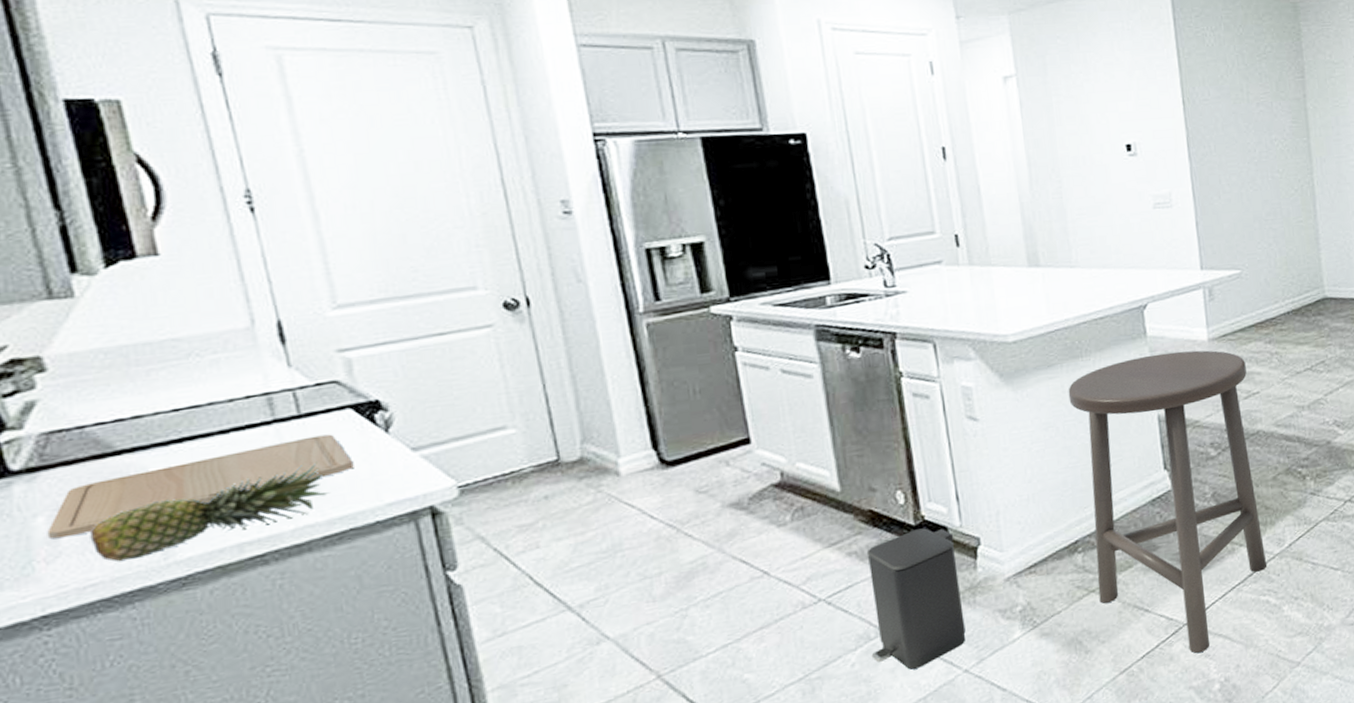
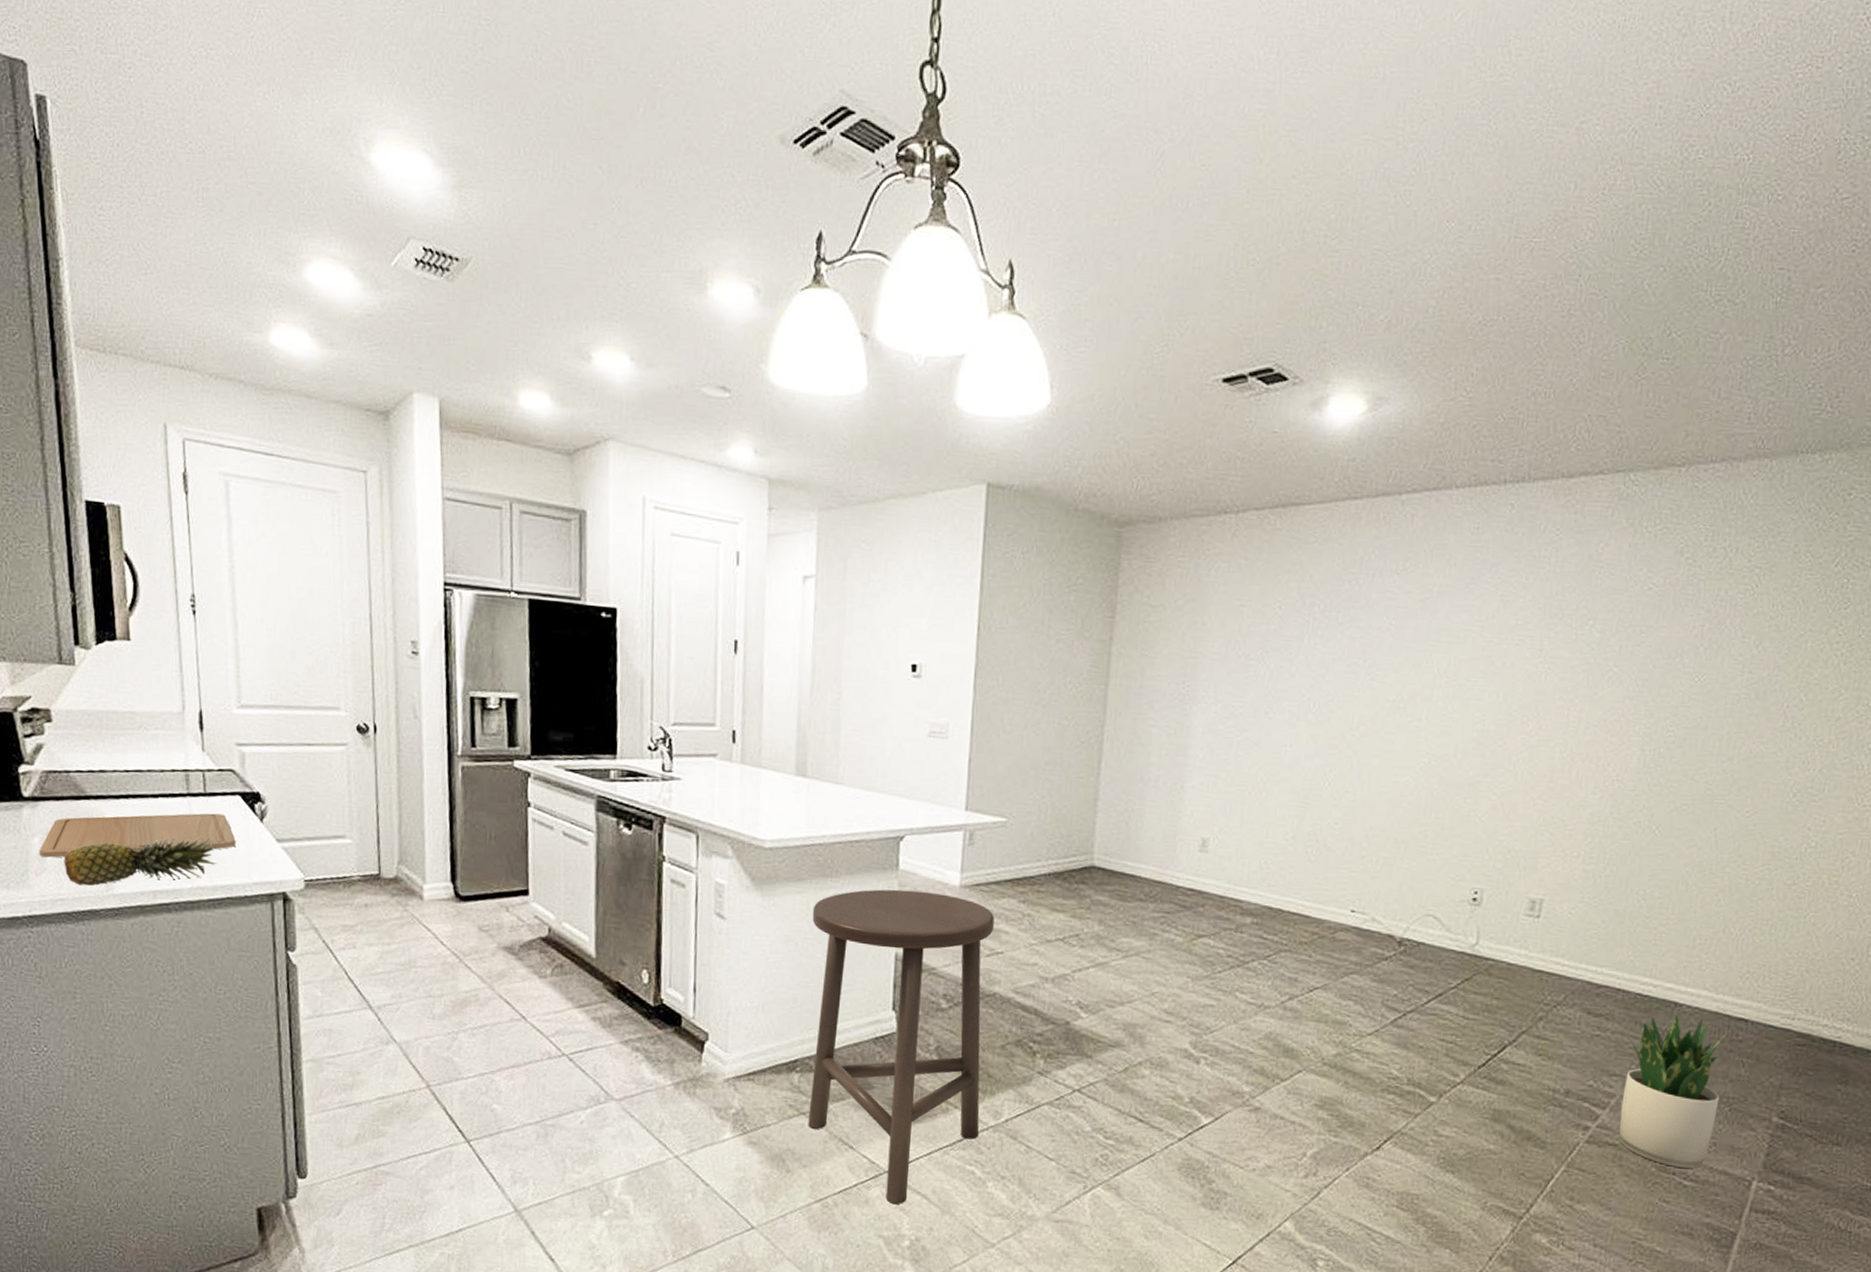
pedal bin: present [866,528,966,670] -> none [598,1010,686,1142]

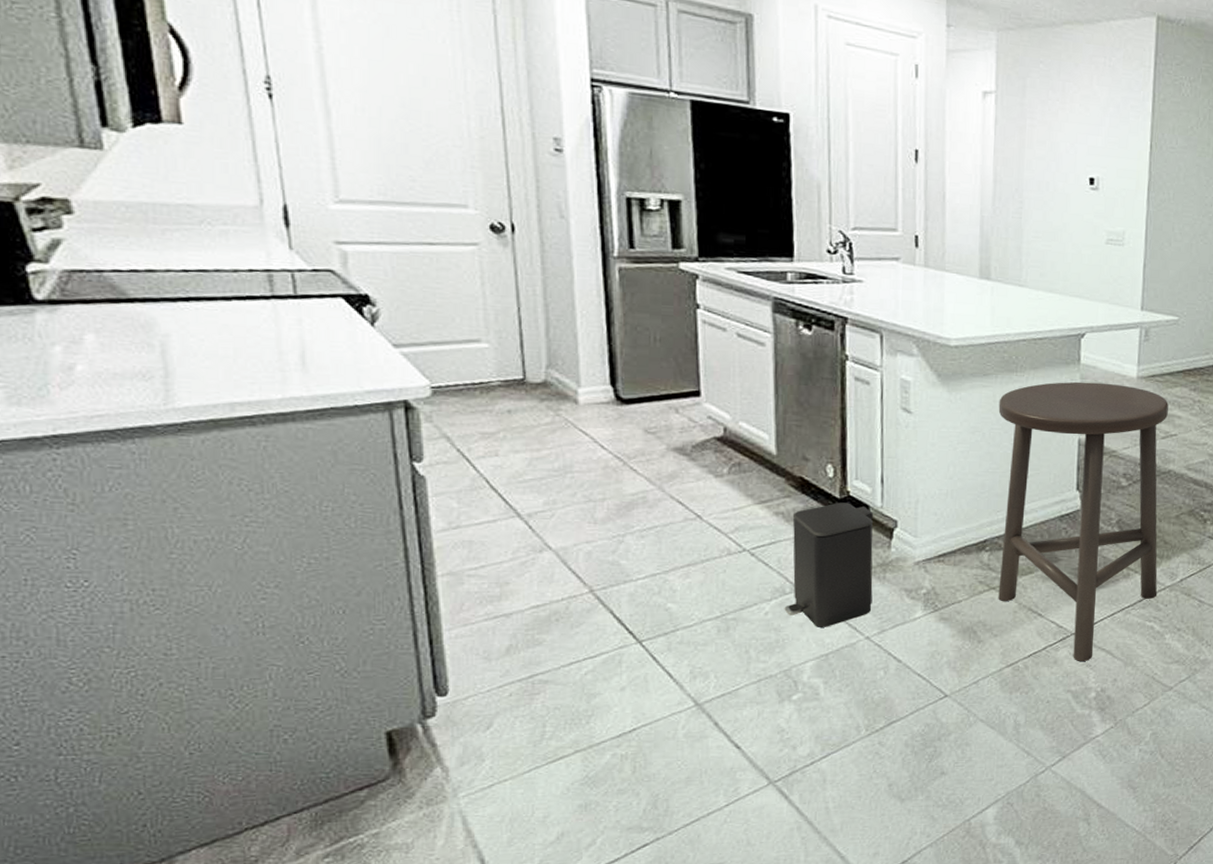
chopping board: present [39,813,236,858] -> none [62,317,340,369]
fruit: present [64,835,218,887] -> none [100,341,316,400]
pedal bin: none [598,1010,686,1142] -> present [784,502,874,627]

